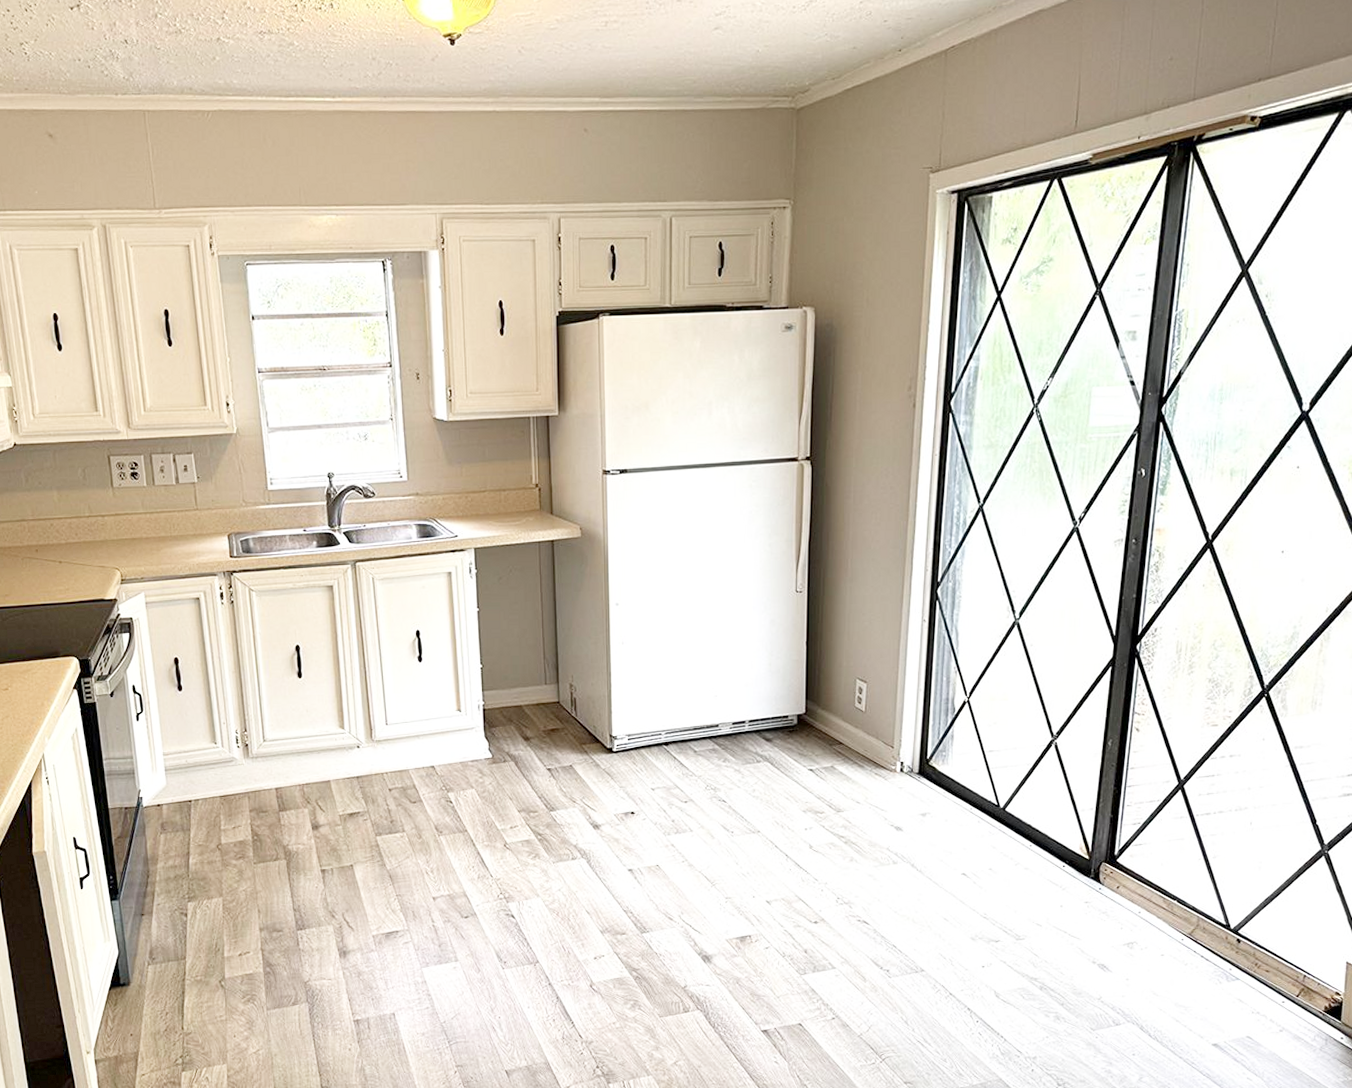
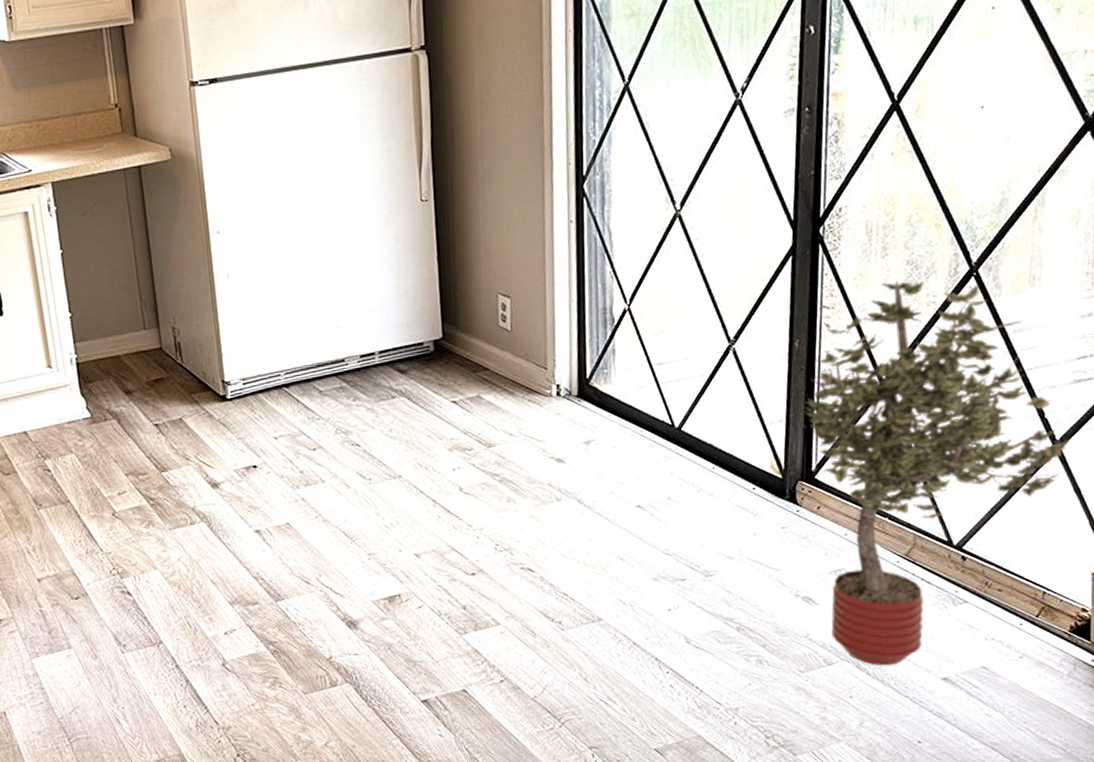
potted tree: none [1110,695,1338,1030] -> present [801,280,1072,666]

